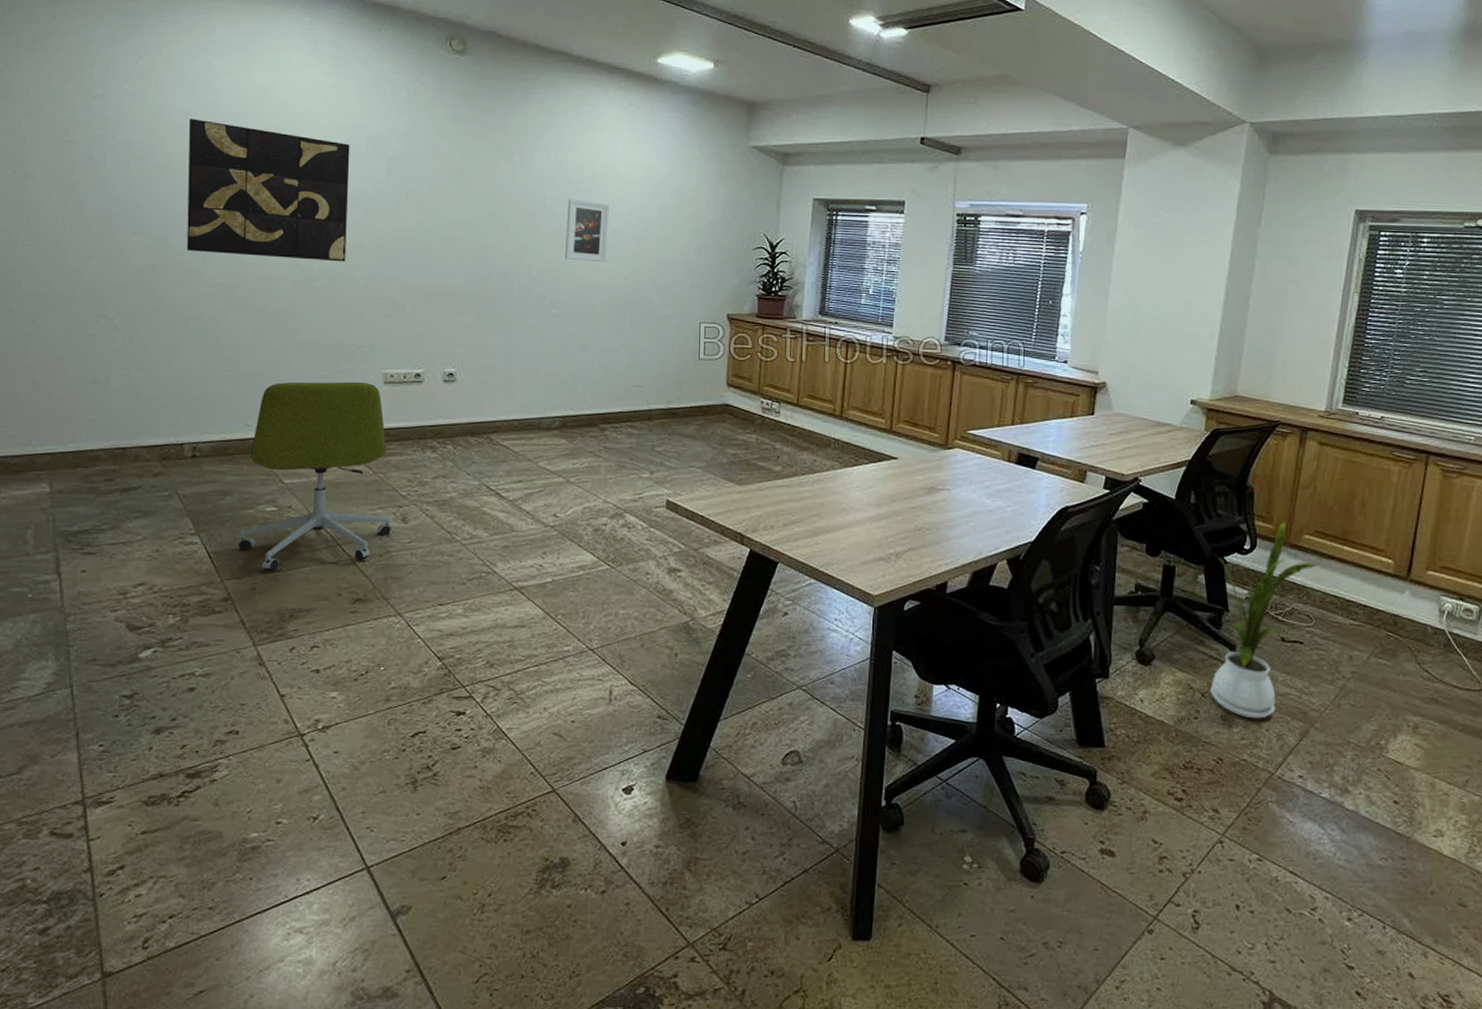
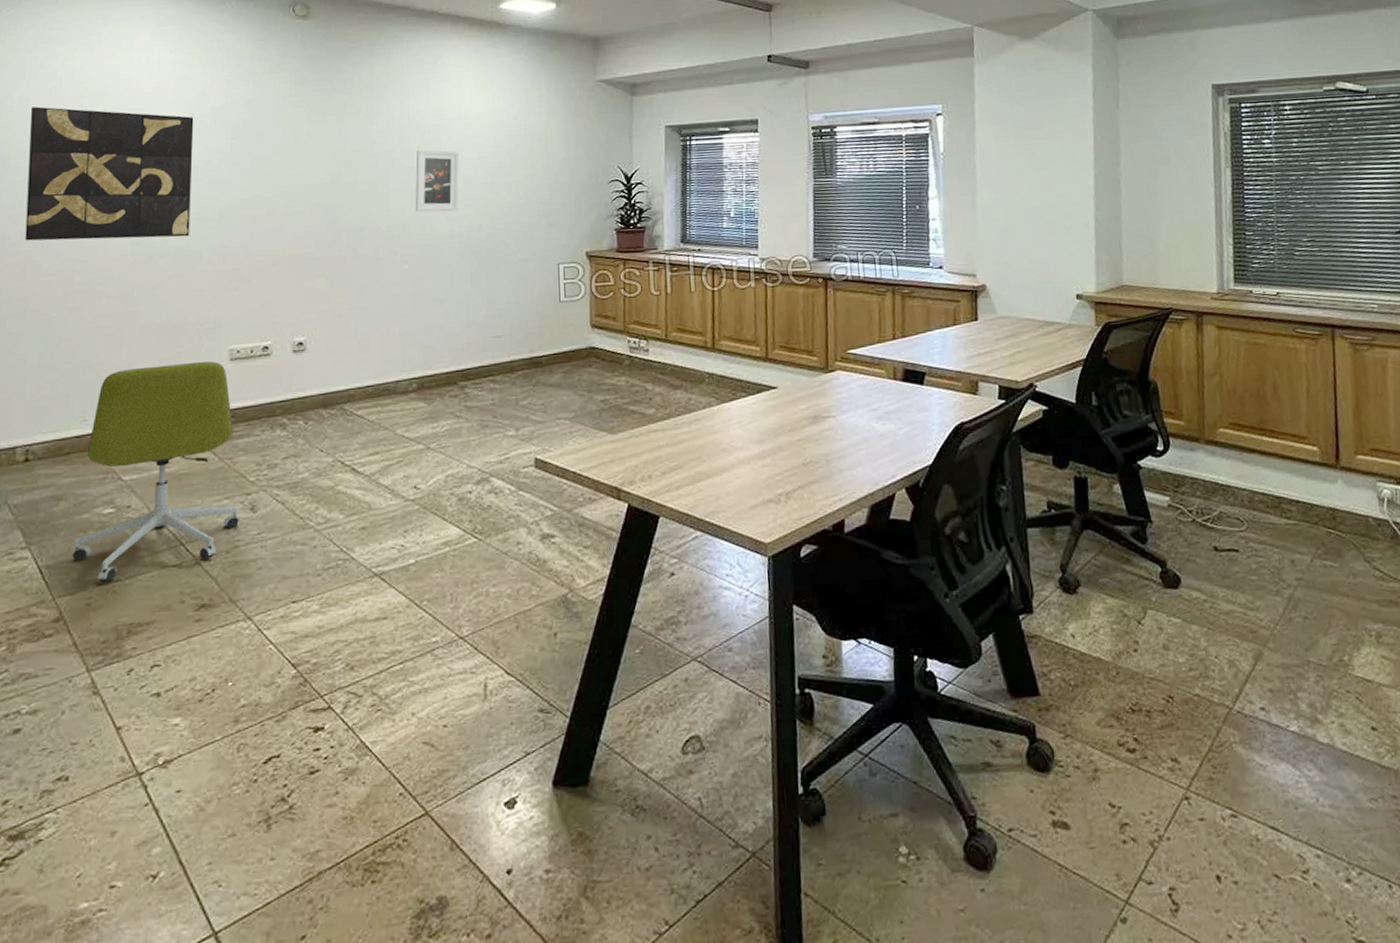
house plant: present [1210,521,1319,719] -> none [1127,415,1240,645]

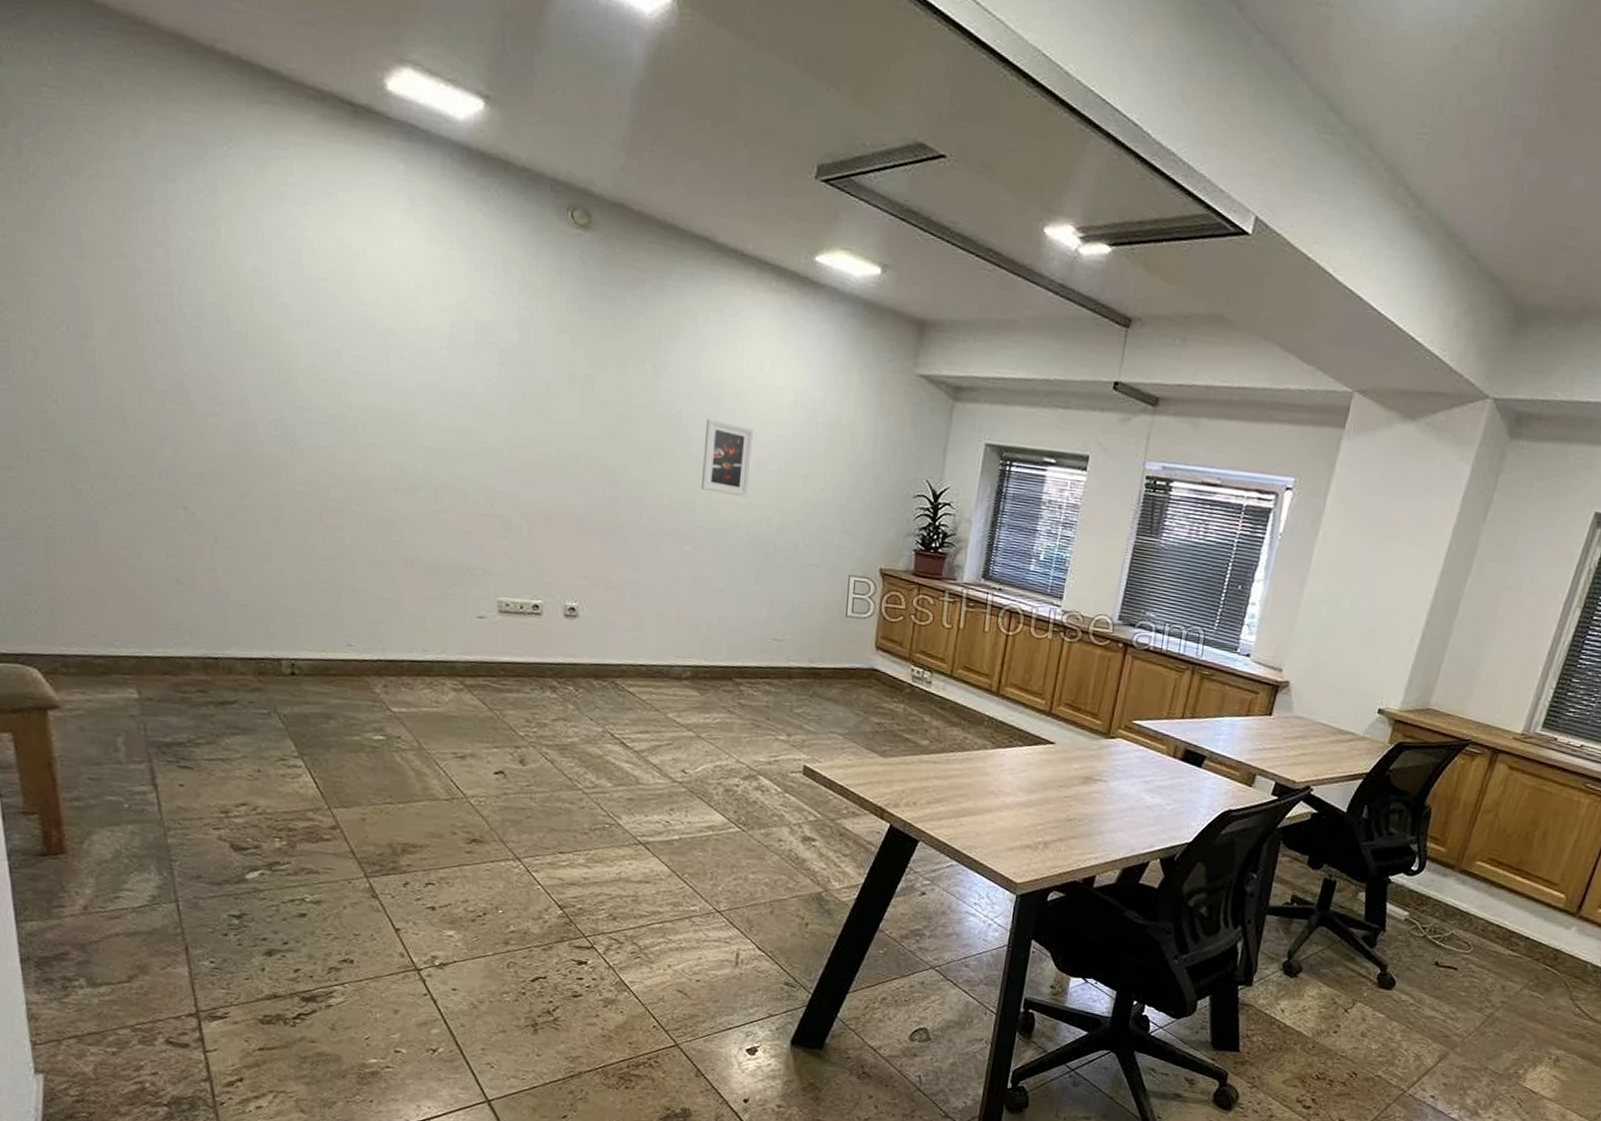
wall art: present [25,106,194,241] -> none [267,281,456,470]
office chair: present [71,361,240,583] -> none [344,601,510,803]

